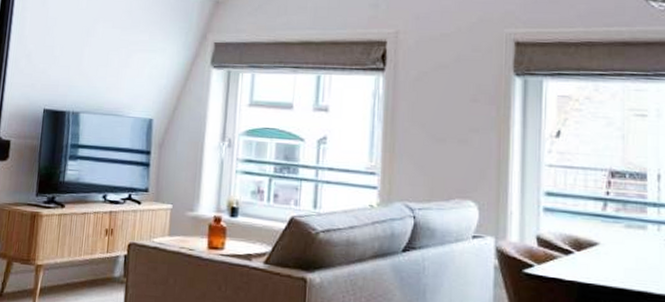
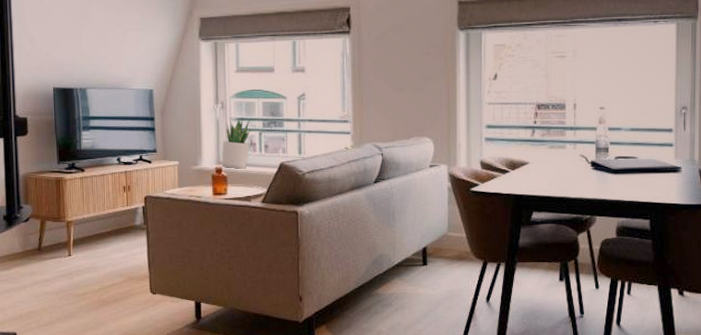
planter: none [222,159,261,221] -> present [222,117,251,169]

